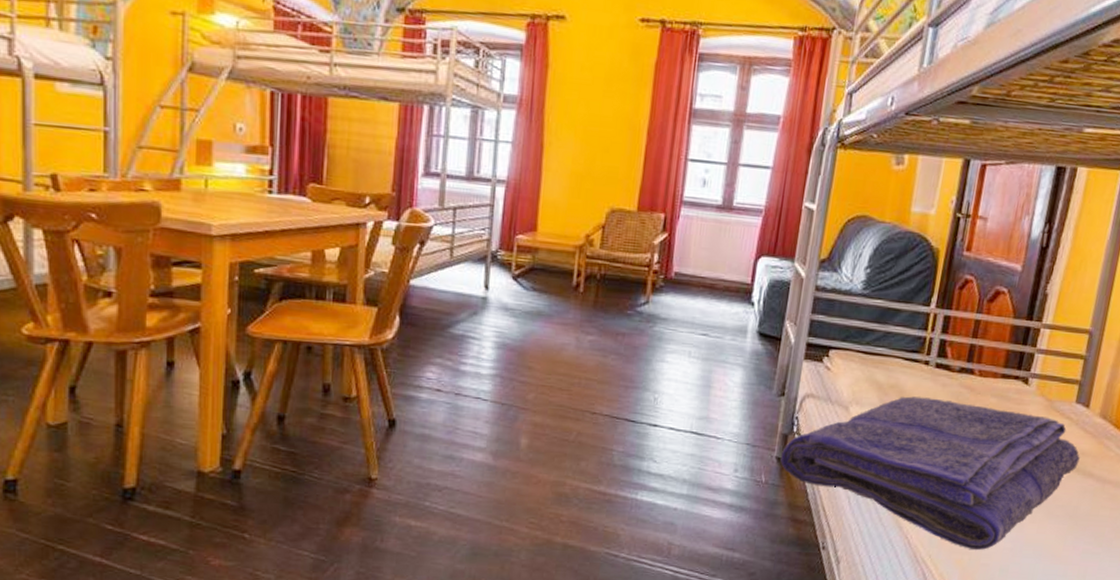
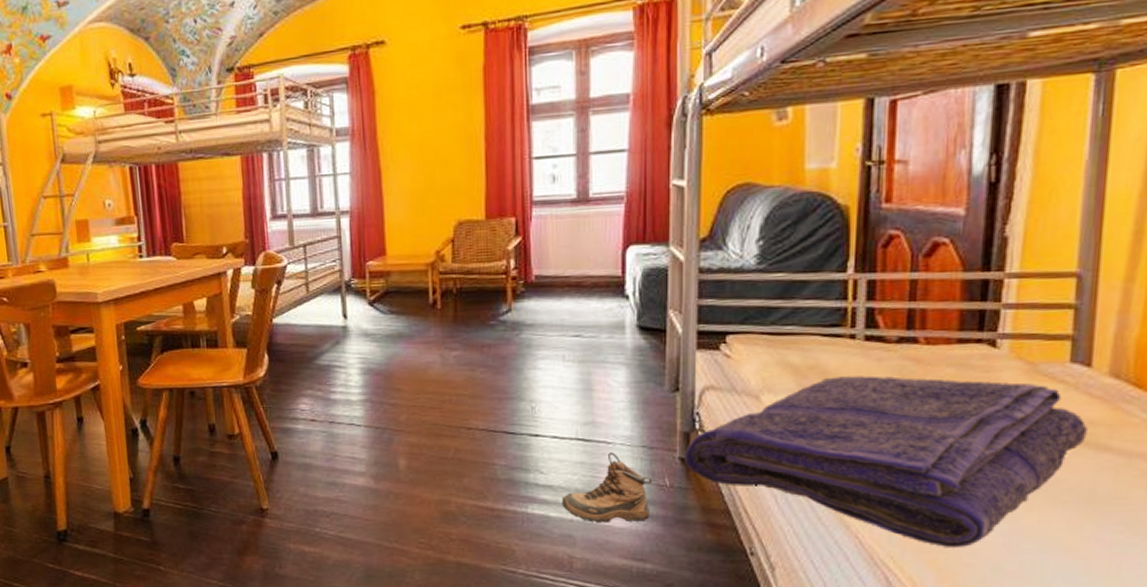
boot: none [669,447,751,514] -> present [562,452,653,523]

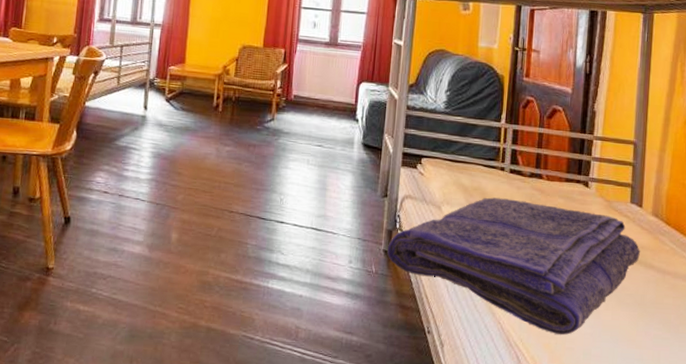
boot: present [562,452,653,523] -> none [295,241,363,300]

